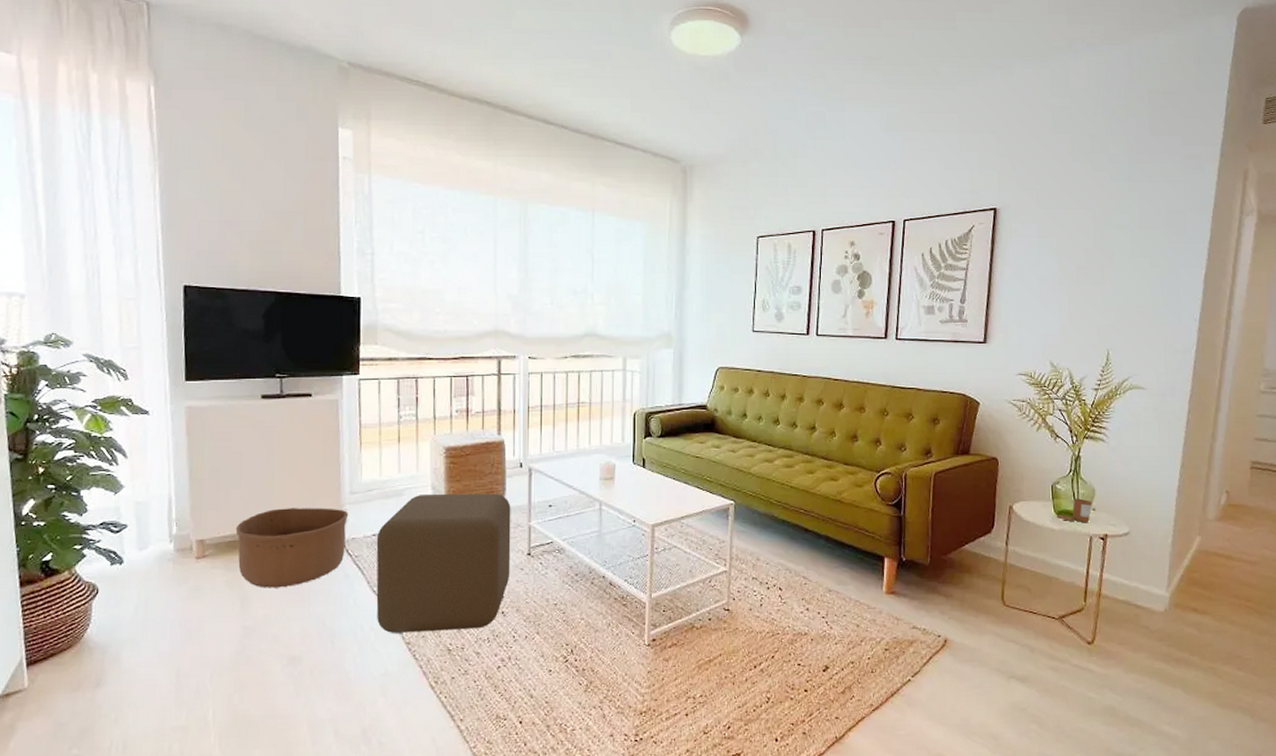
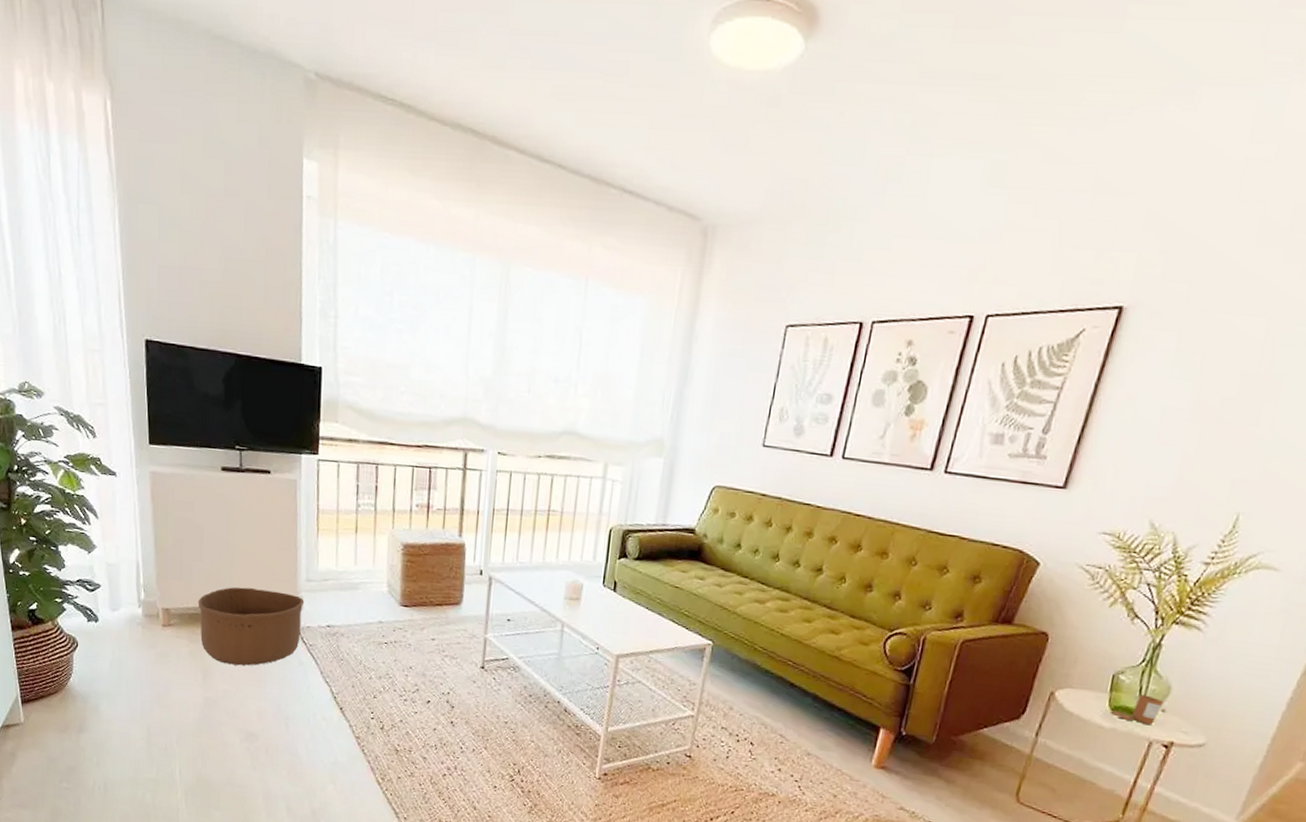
cube: present [376,493,511,633] -> none [328,591,468,735]

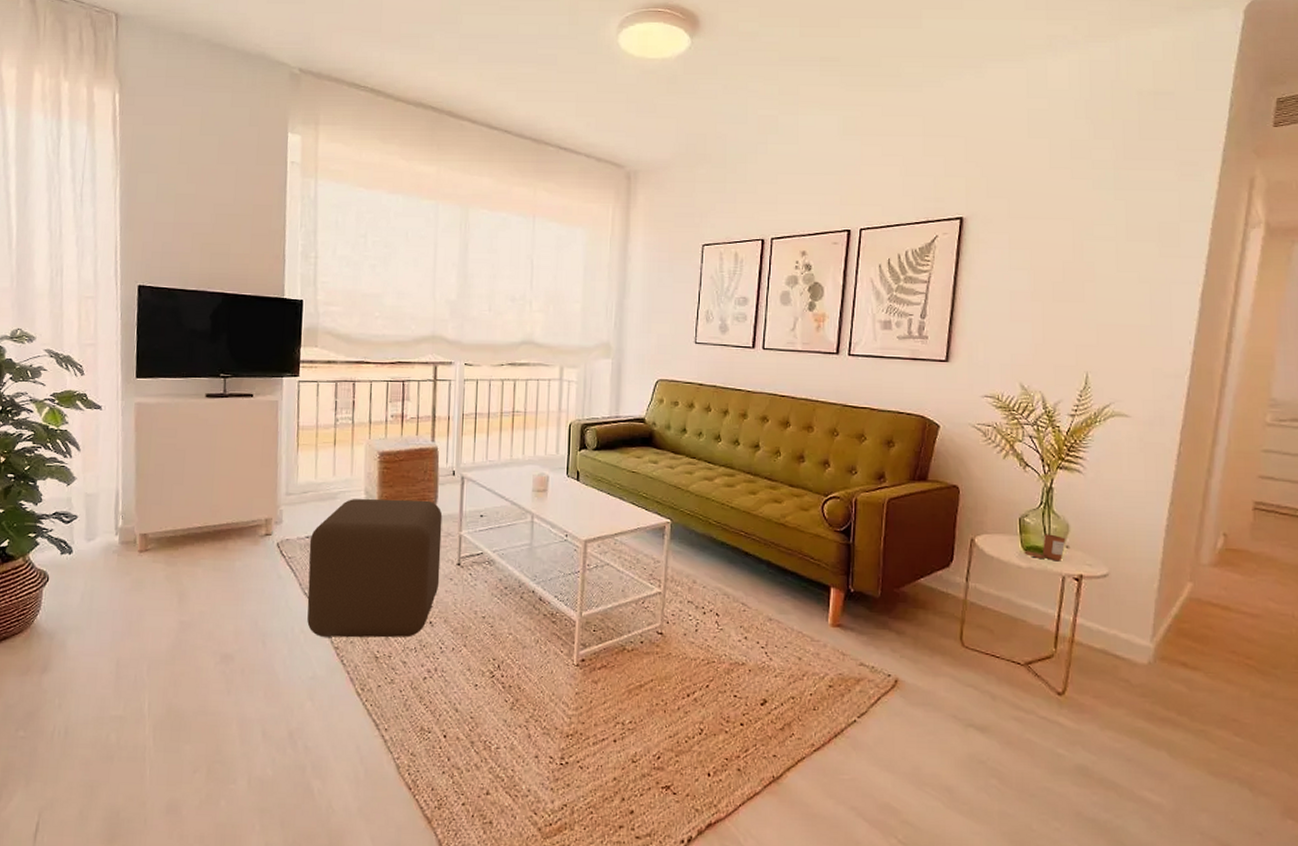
basket: present [198,587,305,666] -> none [176,506,284,586]
cube: none [328,591,468,735] -> present [307,498,443,638]

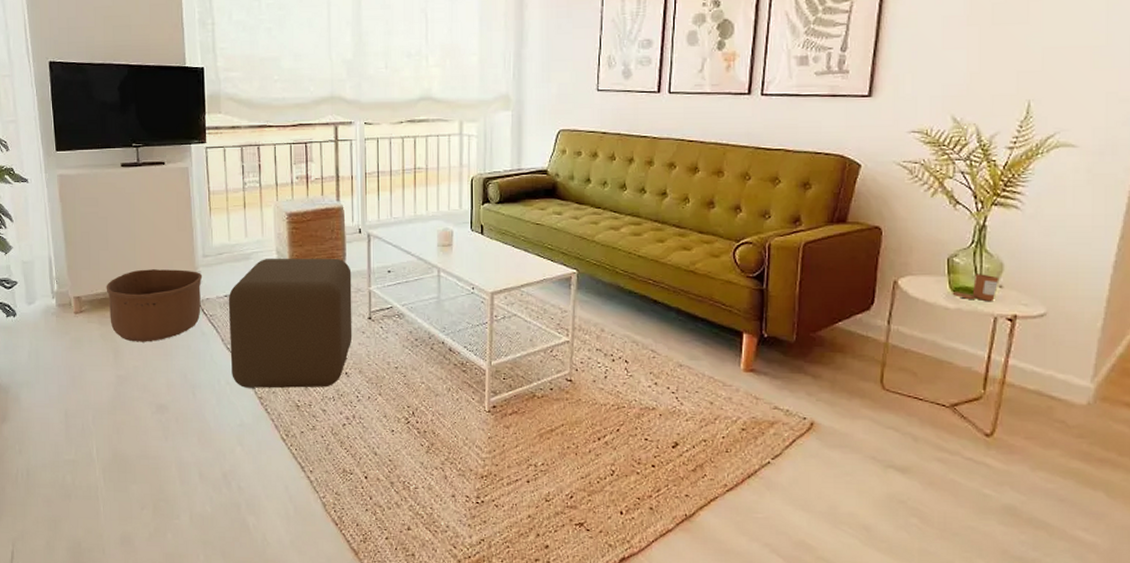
basket: none [176,506,284,586] -> present [106,269,203,342]

